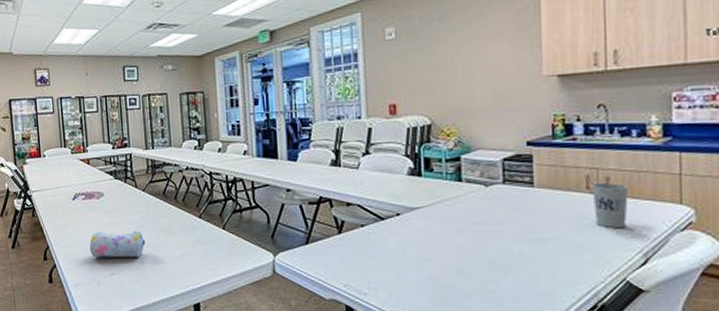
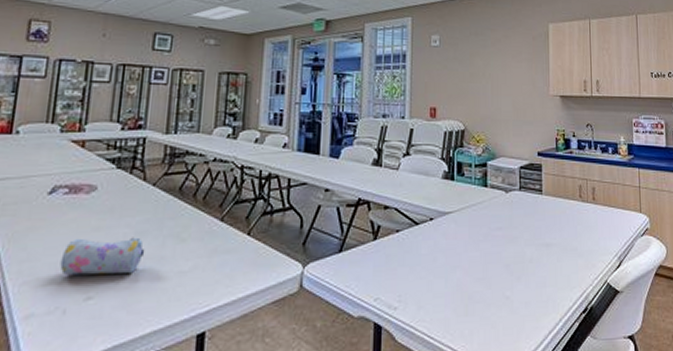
cup: present [591,183,628,229] -> none [583,193,608,234]

